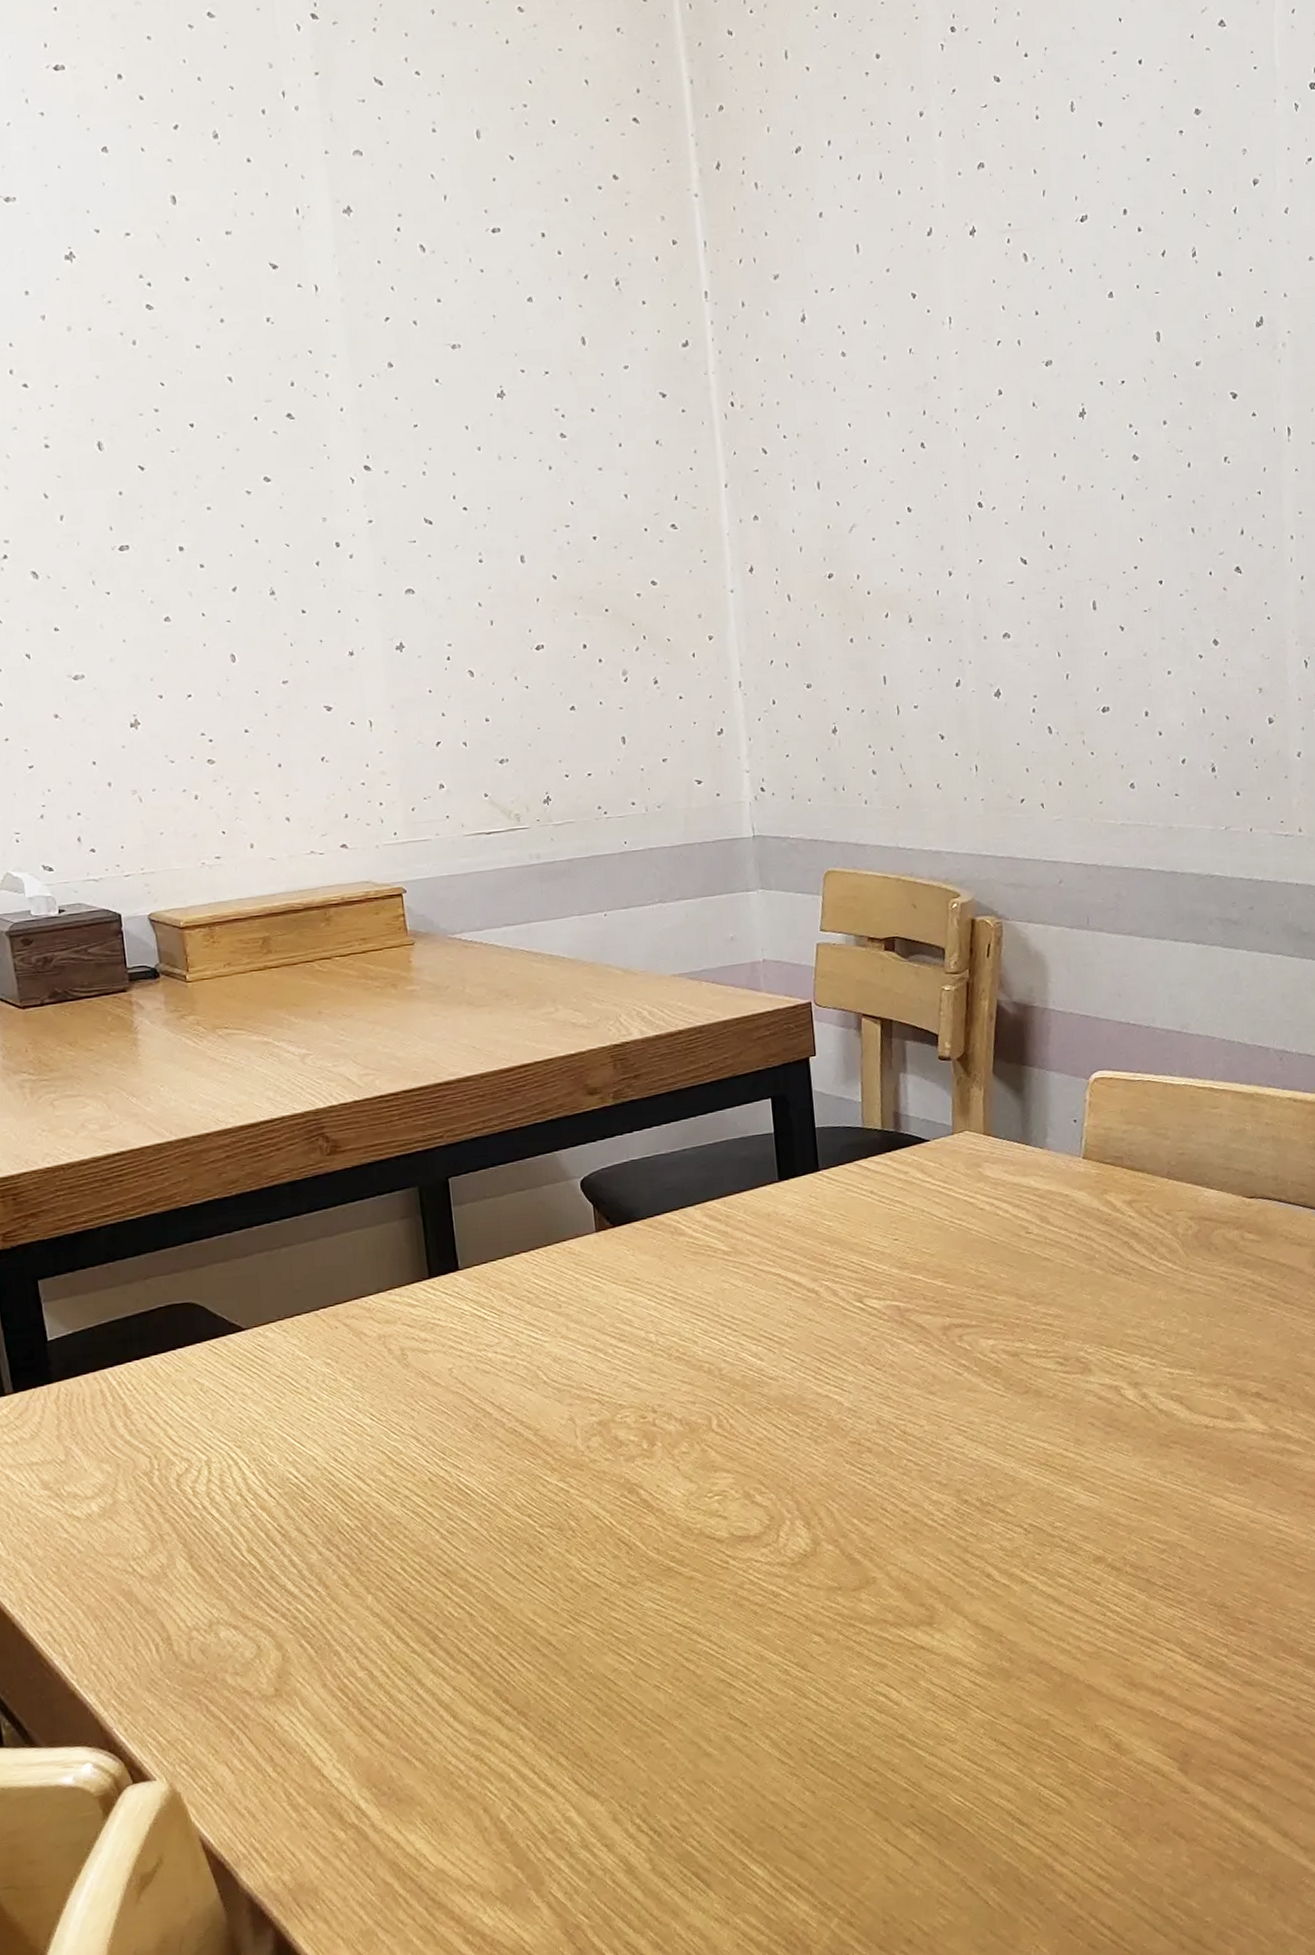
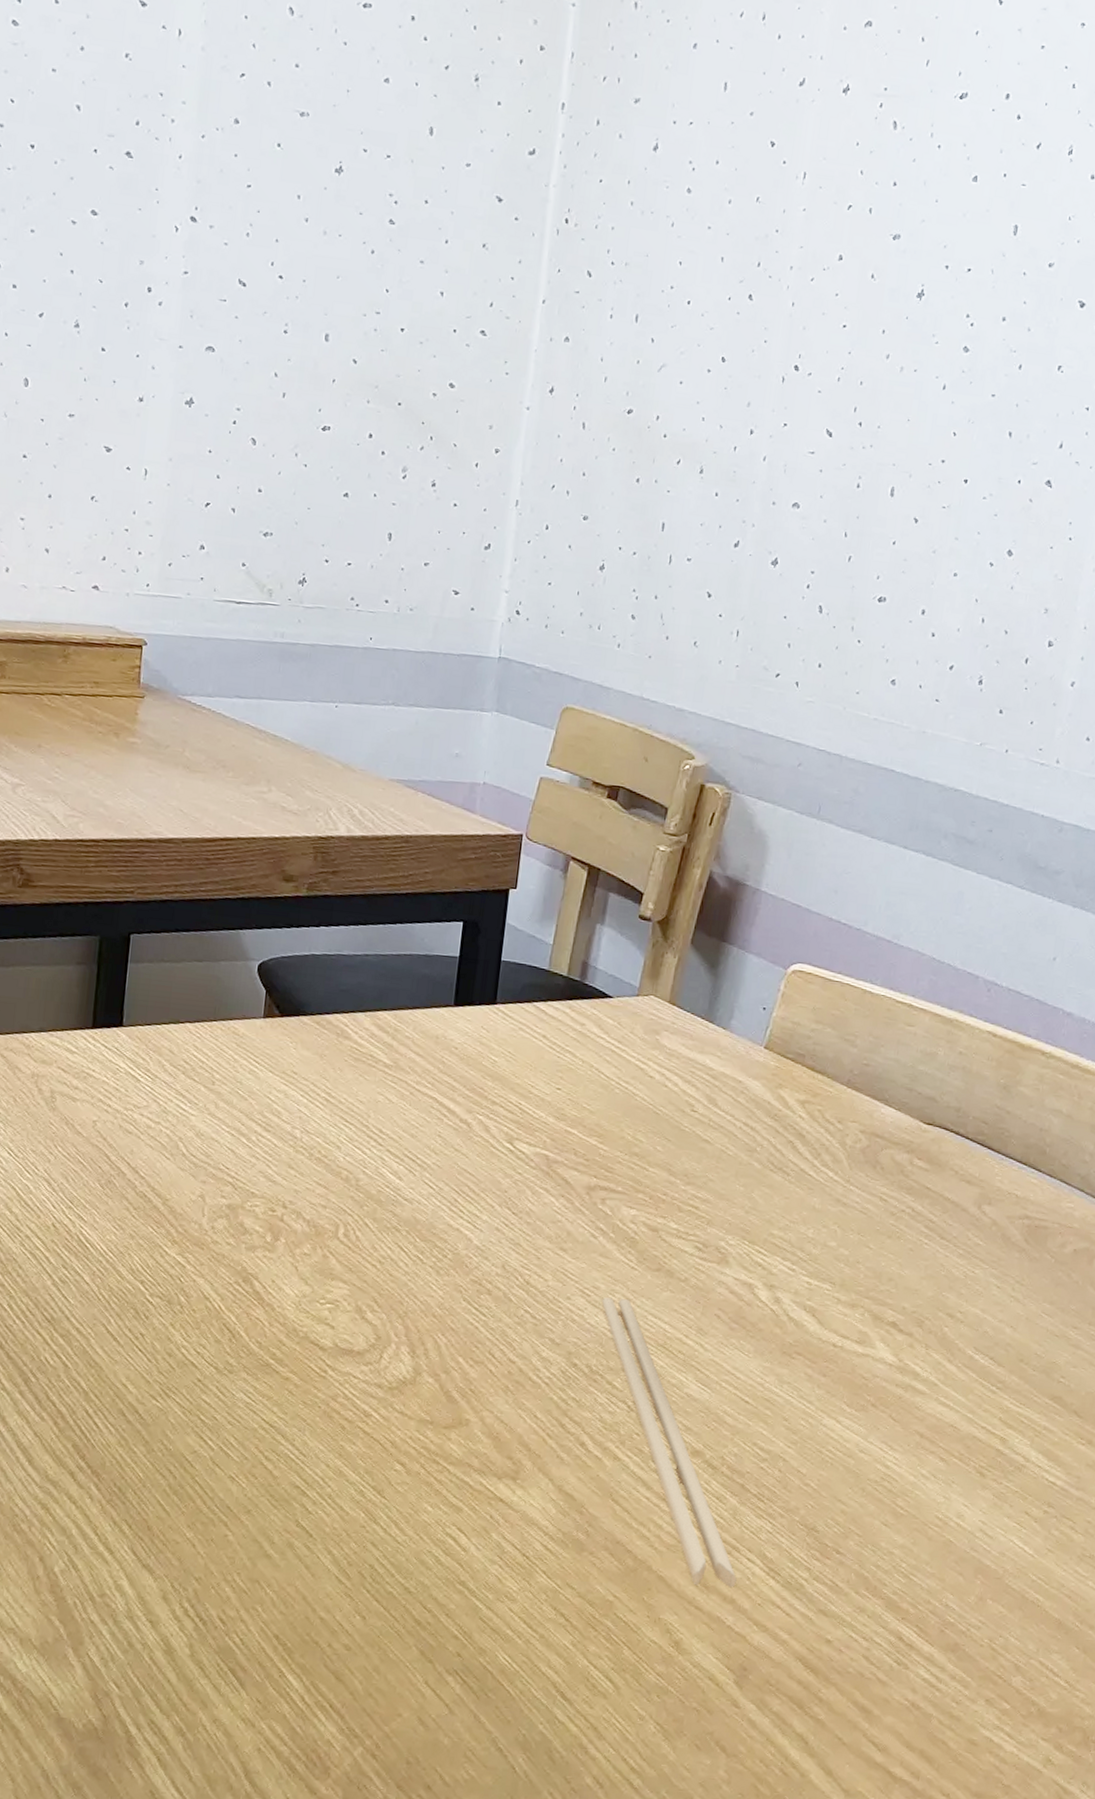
chopsticks: none [978,1427,1161,1686] -> present [601,1297,737,1588]

